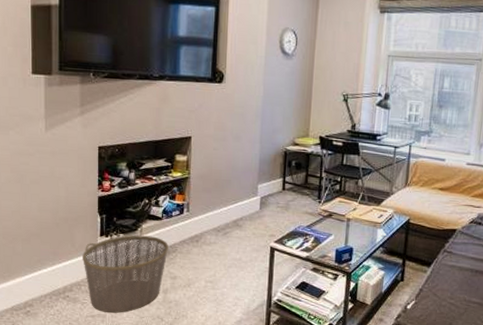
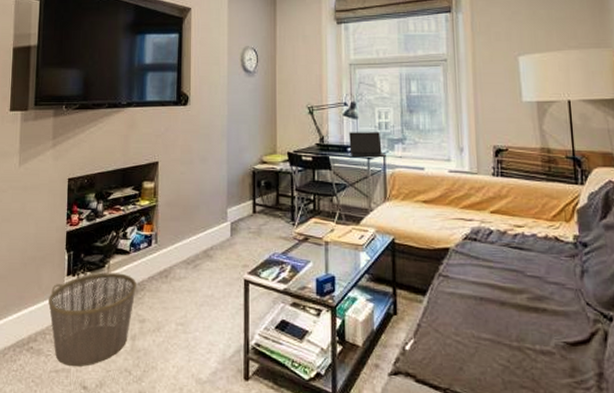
laptop: none [378,121,412,148] -> present [349,132,386,158]

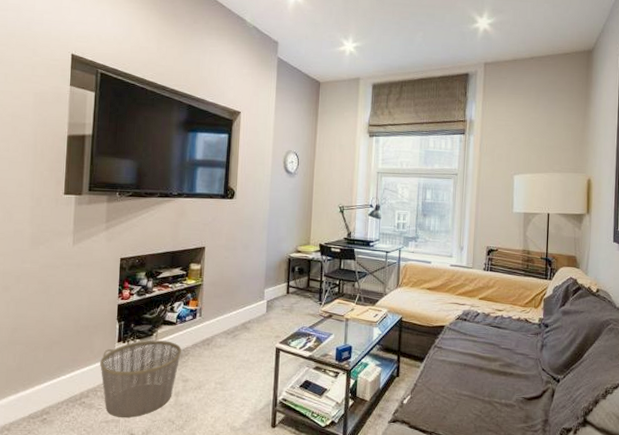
laptop: present [349,132,386,158] -> none [372,229,401,252]

